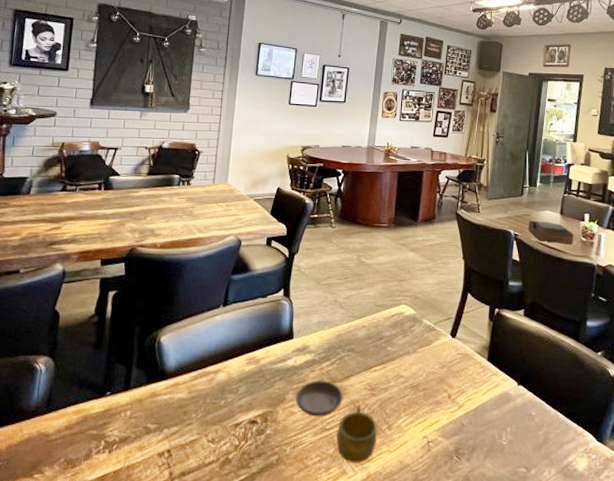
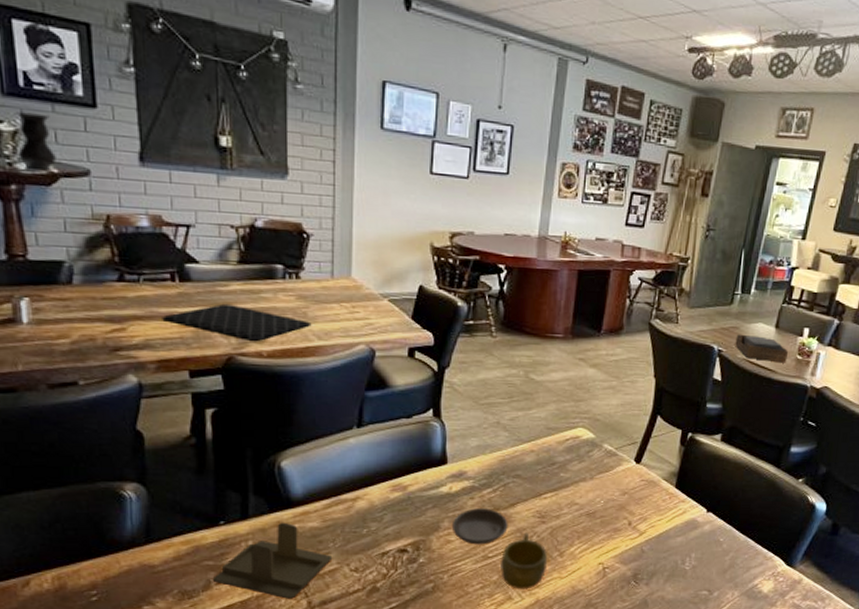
vase: none [12,76,37,113] -> present [17,112,56,170]
placemat: none [88,205,196,235] -> present [162,303,312,341]
napkin holder: none [93,393,194,470] -> present [212,522,333,599]

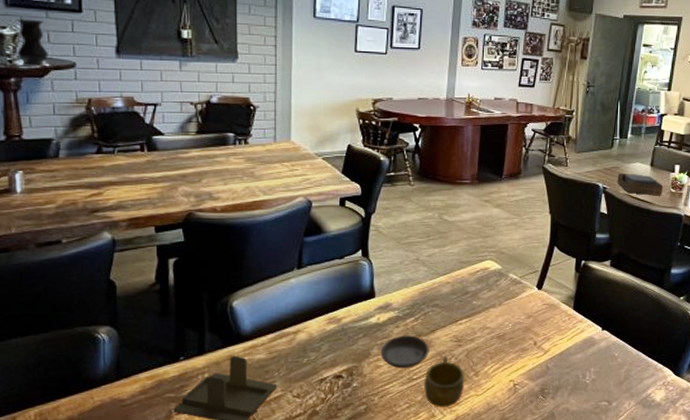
placemat: present [162,303,312,341] -> none [133,168,258,198]

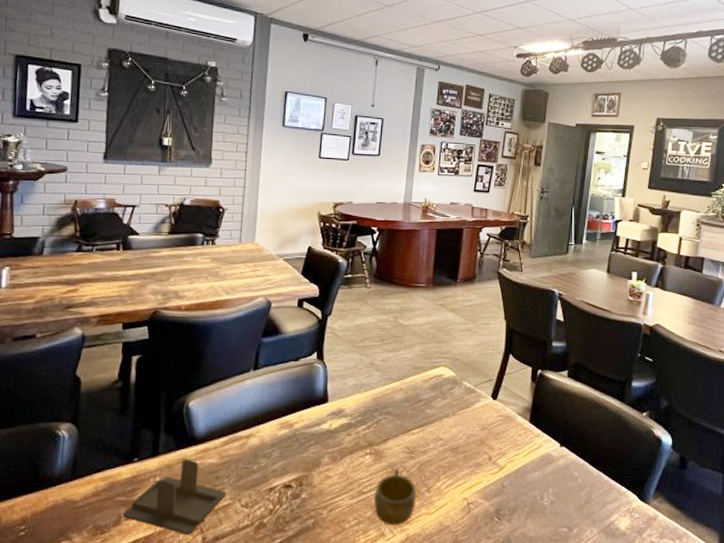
vase: present [17,19,48,64] -> none [18,128,45,169]
saucer: present [380,335,429,369] -> none [331,444,381,480]
napkin holder: present [617,173,664,196] -> none [573,279,621,304]

